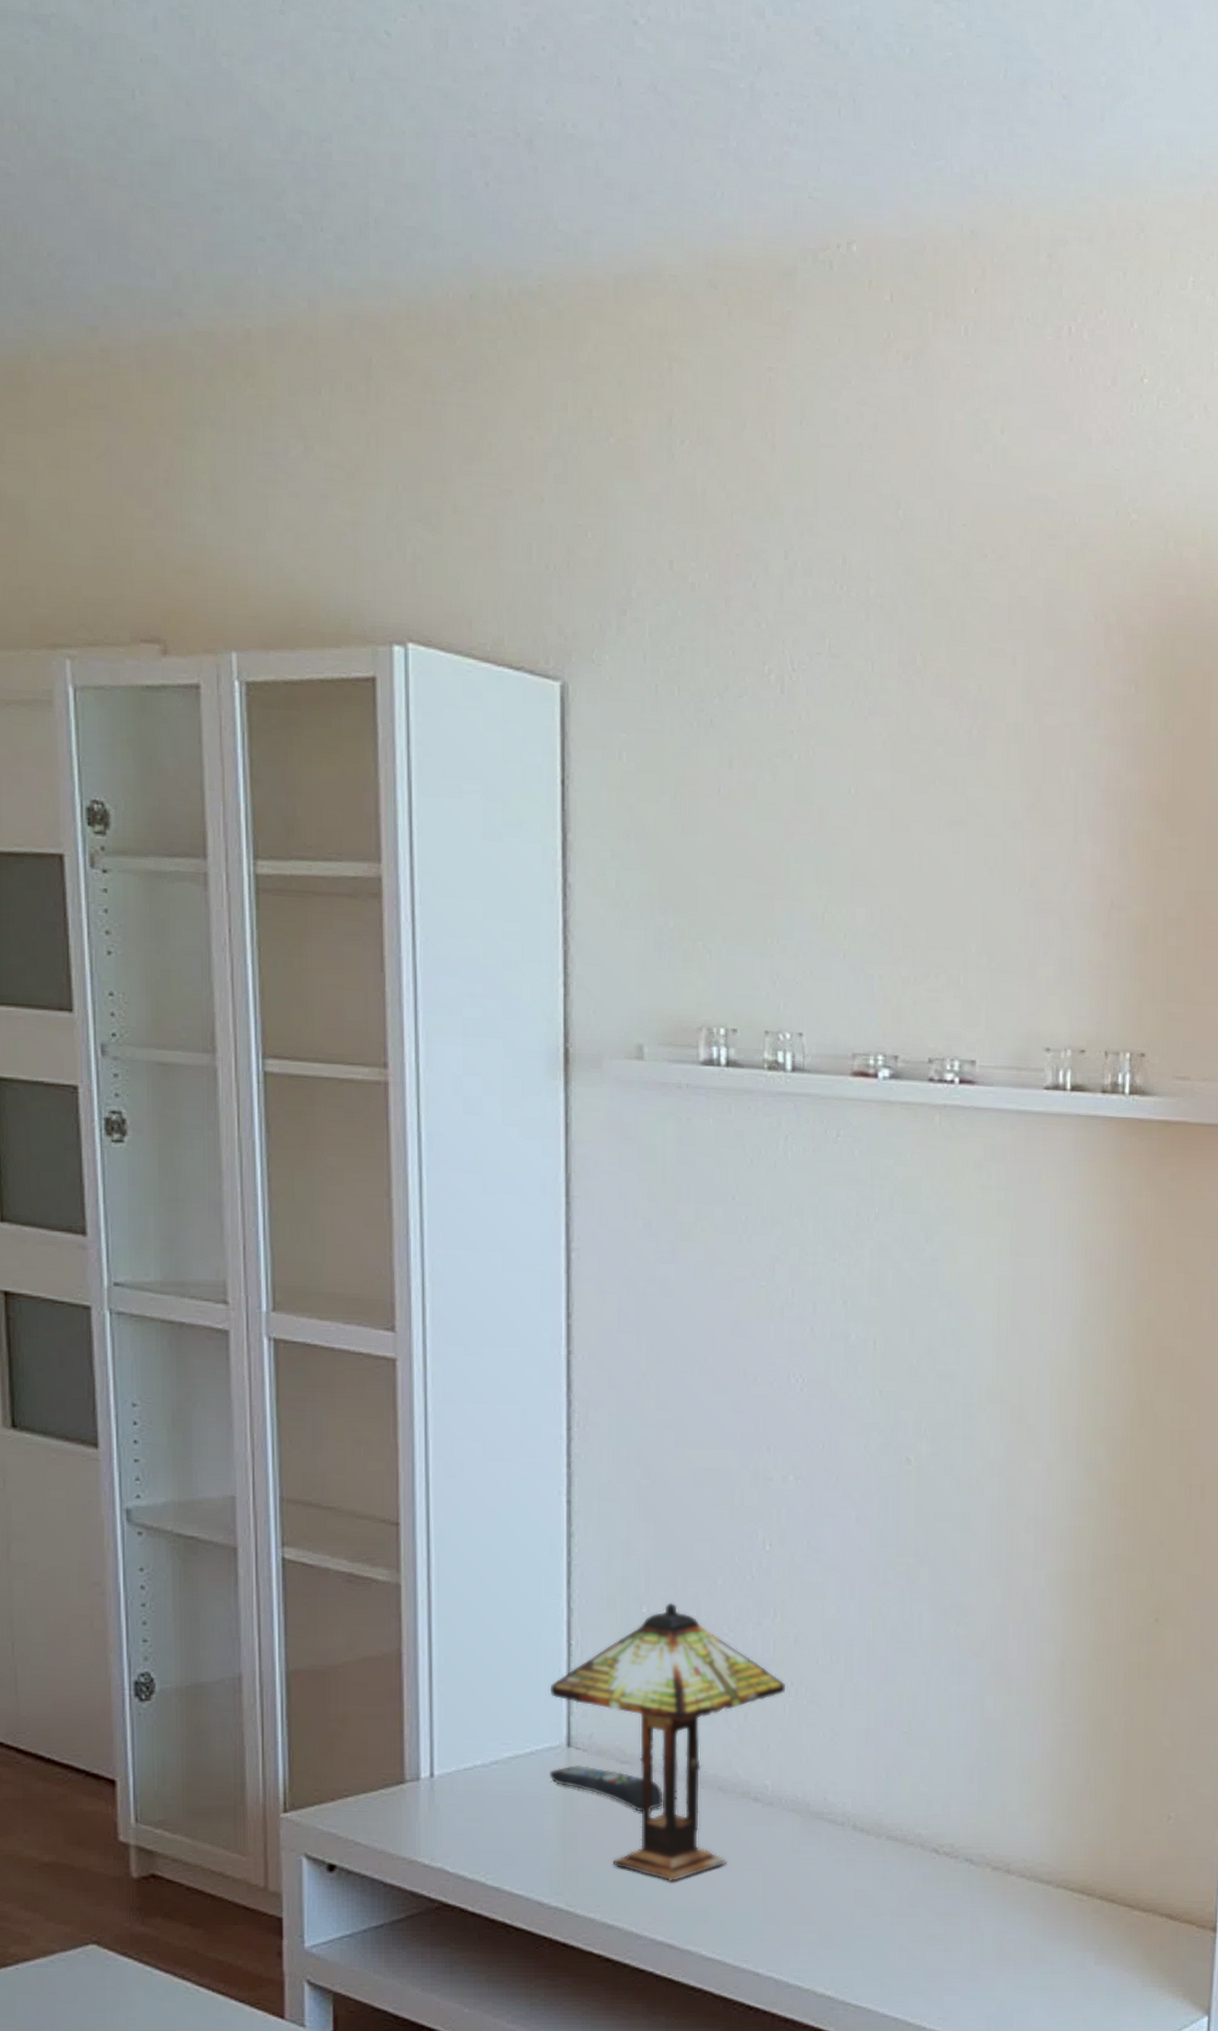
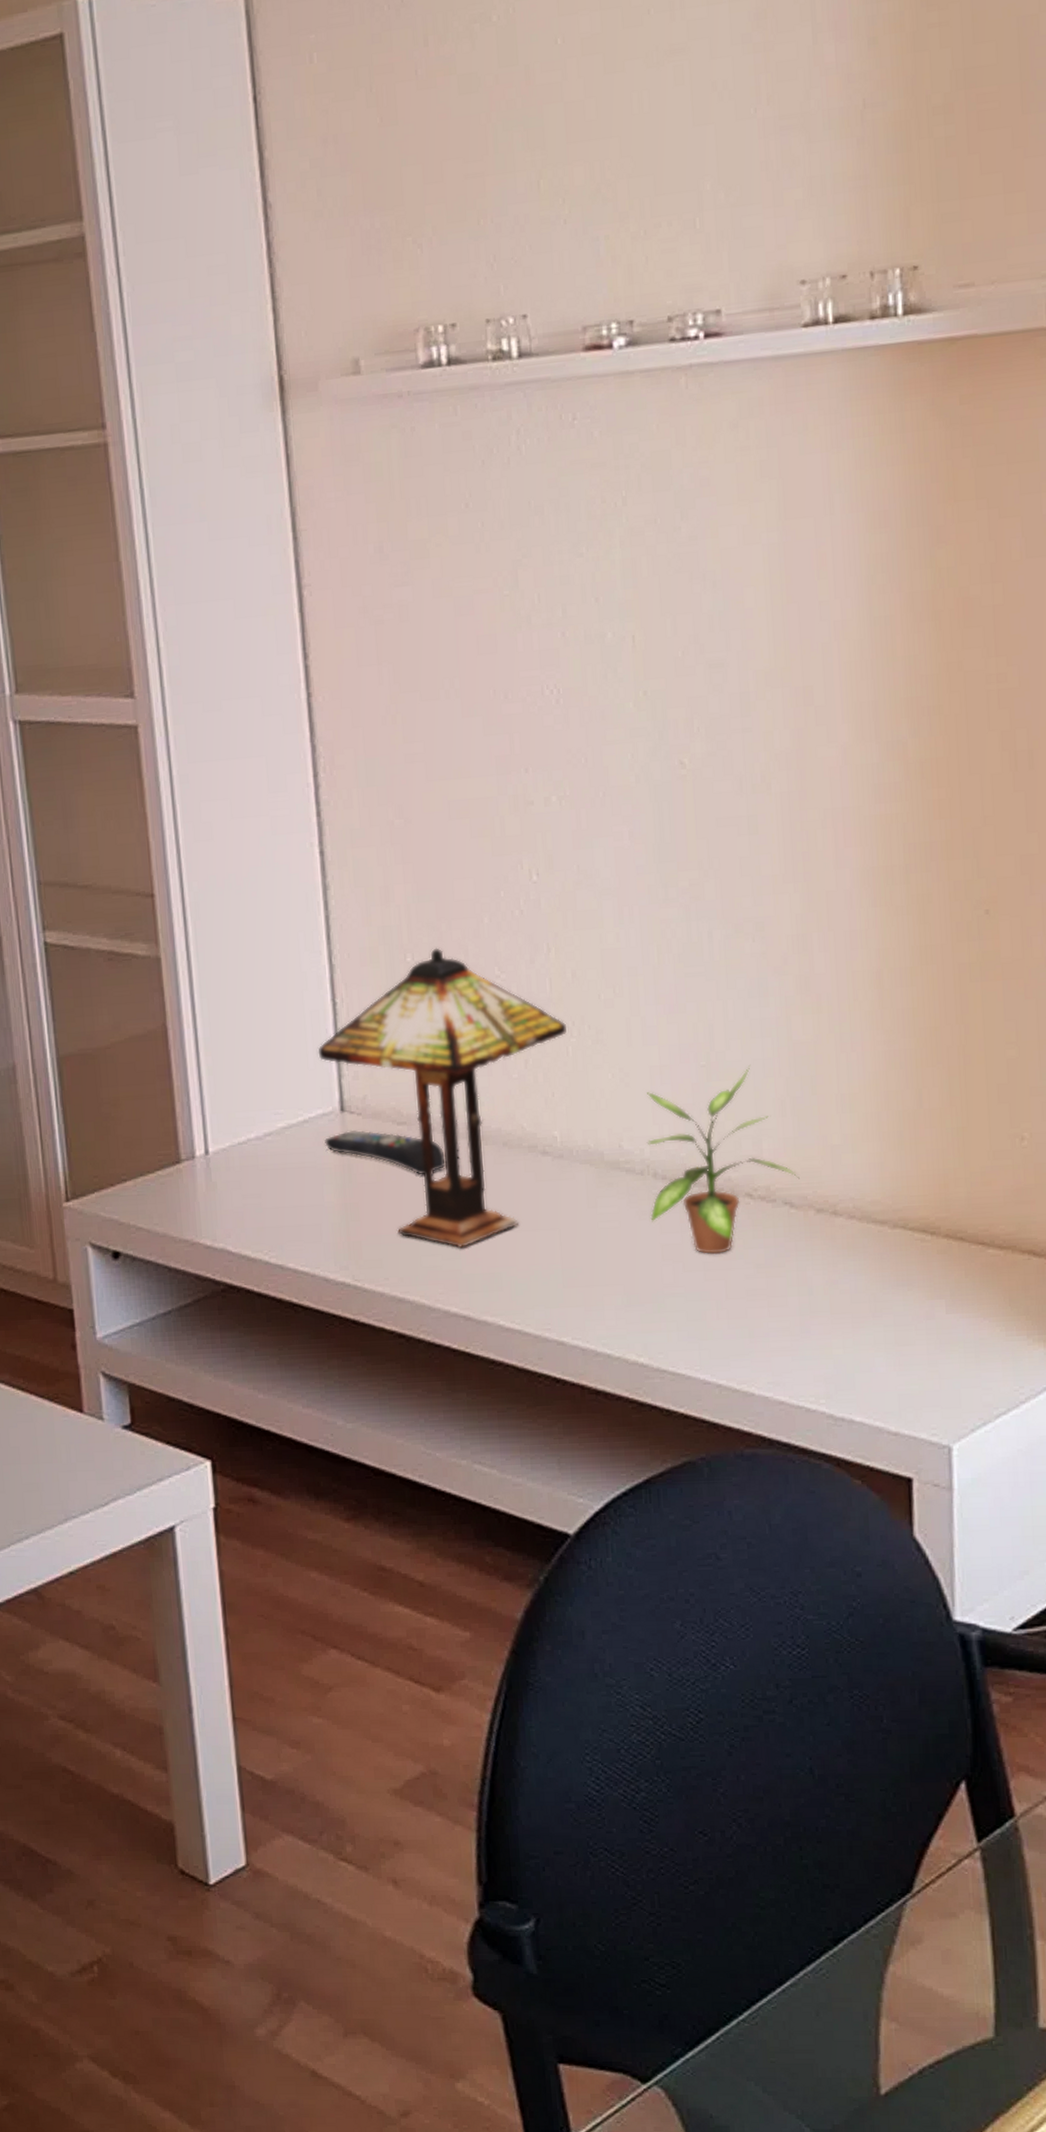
potted plant: none [847,1734,981,1901] -> present [646,1064,800,1254]

